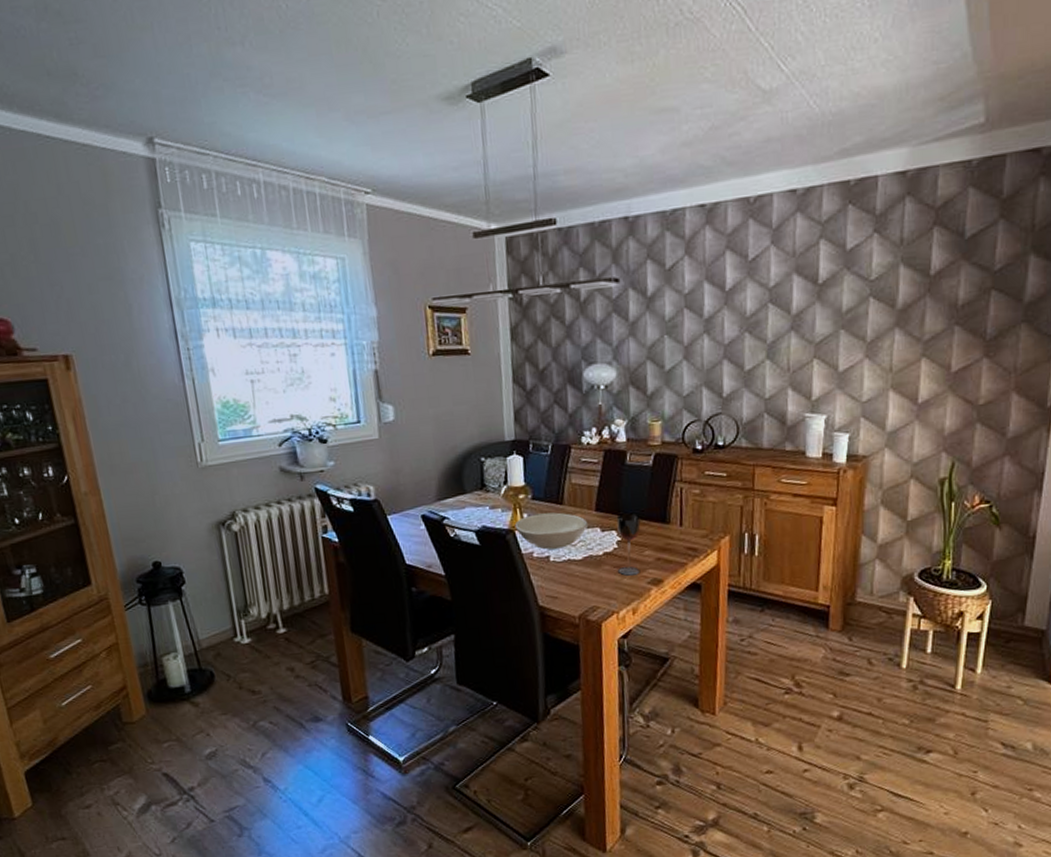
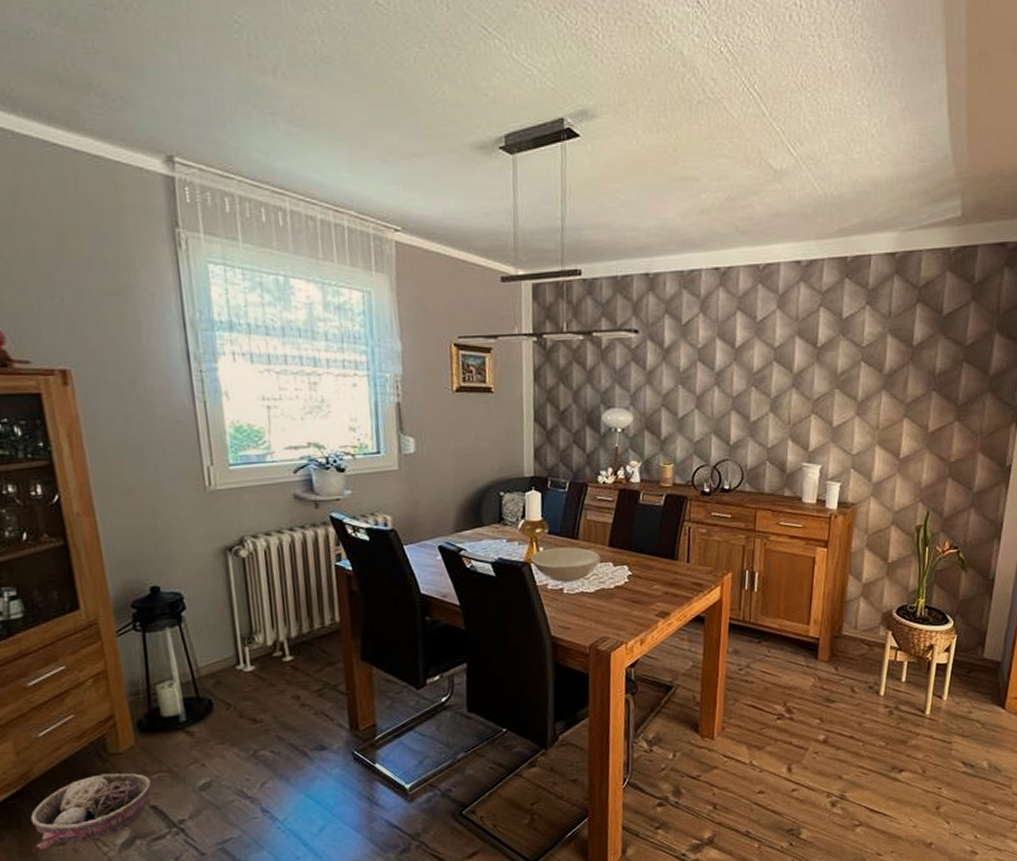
decorative basket: none [59,741,163,813] -> present [30,773,152,850]
wineglass: present [616,513,641,576] -> none [628,549,651,608]

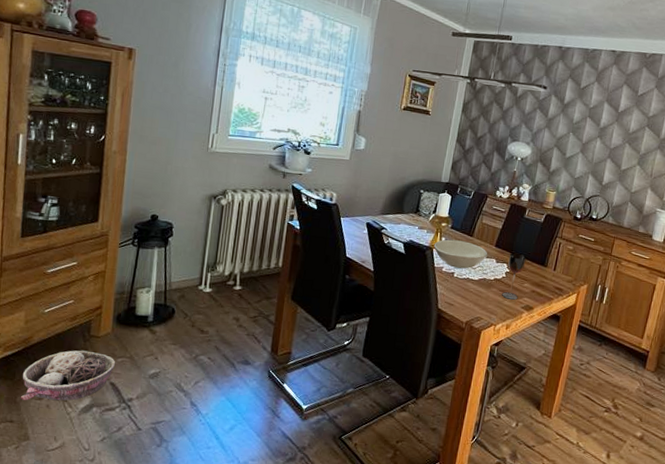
wineglass: none [628,549,651,608] -> present [502,252,527,300]

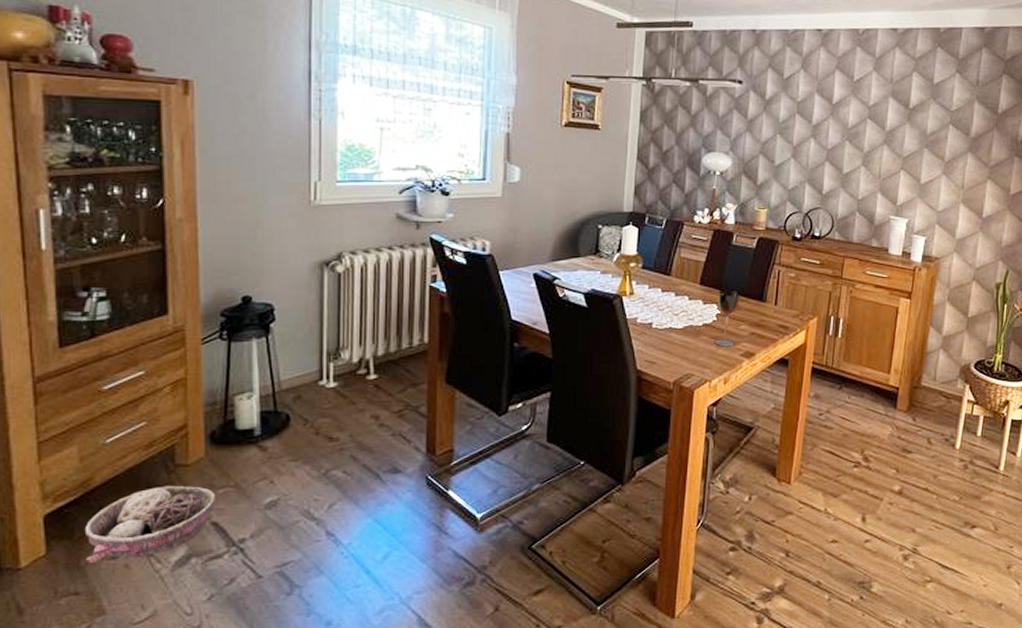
soup bowl: present [434,239,488,269] -> none [622,282,692,317]

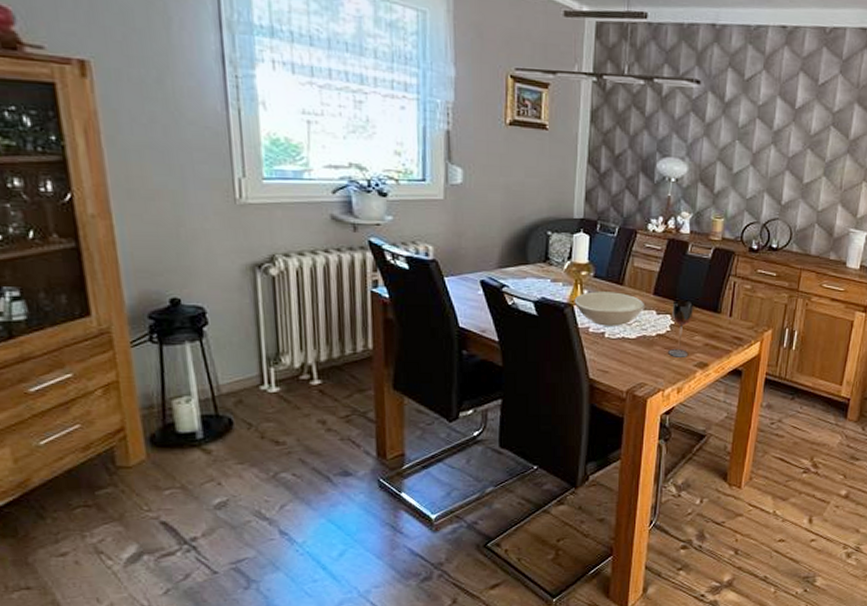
decorative basket: present [84,485,216,564] -> none [27,486,163,561]
soup bowl: none [622,282,692,317] -> present [574,291,645,326]

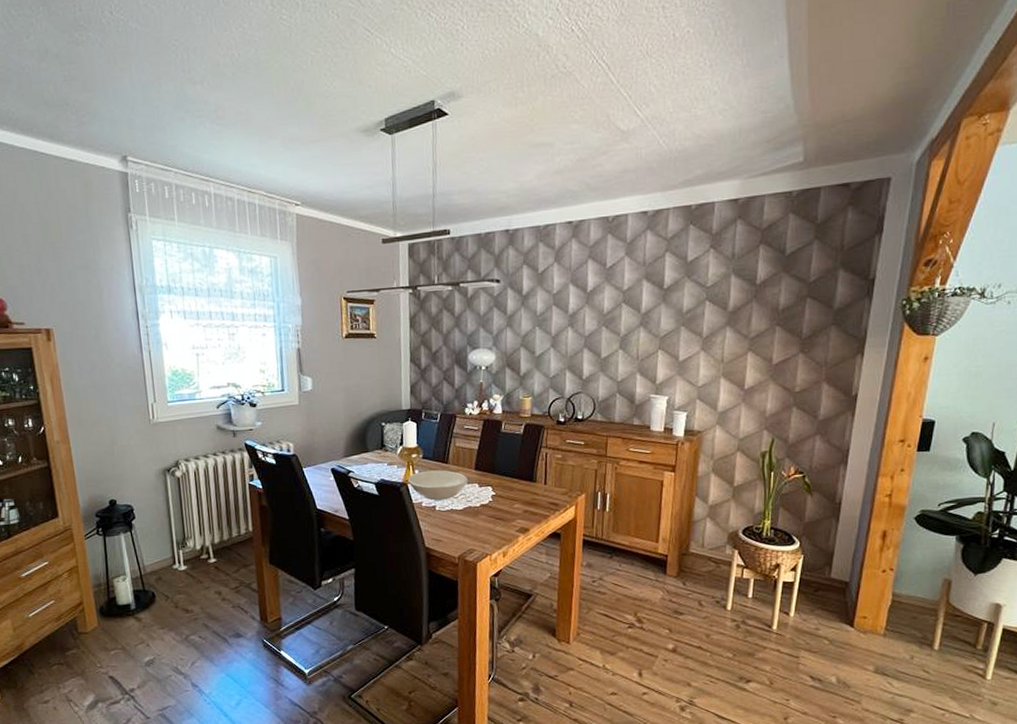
wineglass: present [668,300,694,357] -> none [492,472,512,525]

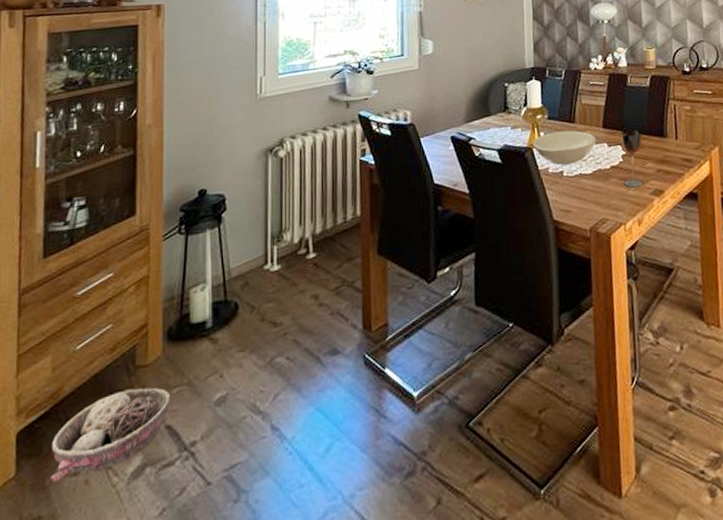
decorative basket: none [23,648,110,707] -> present [51,387,171,483]
wineglass: none [492,472,512,525] -> present [621,128,644,188]

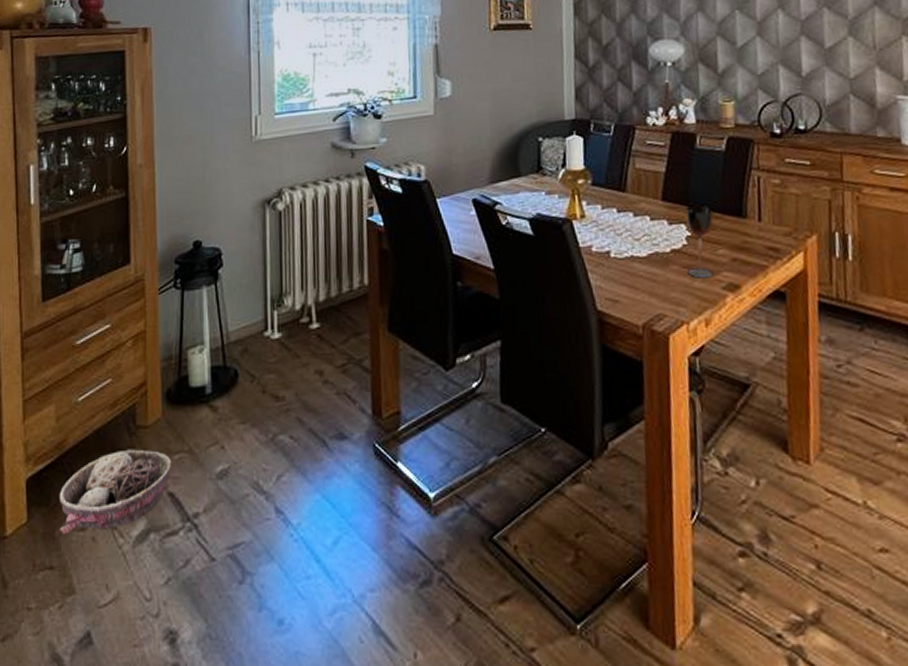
soup bowl: present [532,130,597,165] -> none [572,200,654,244]

